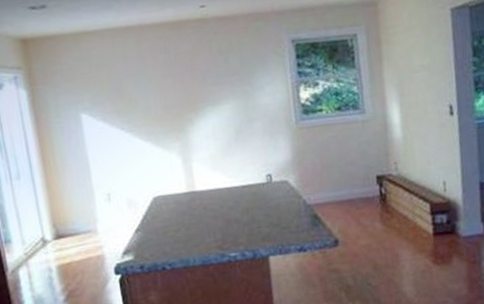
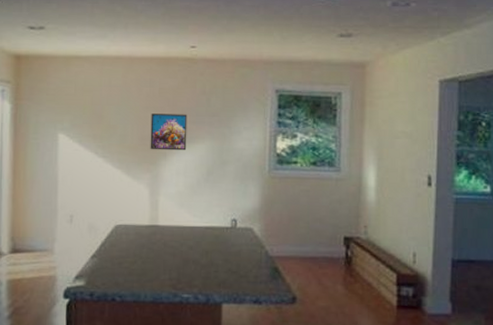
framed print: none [171,77,212,118] -> present [150,114,188,151]

